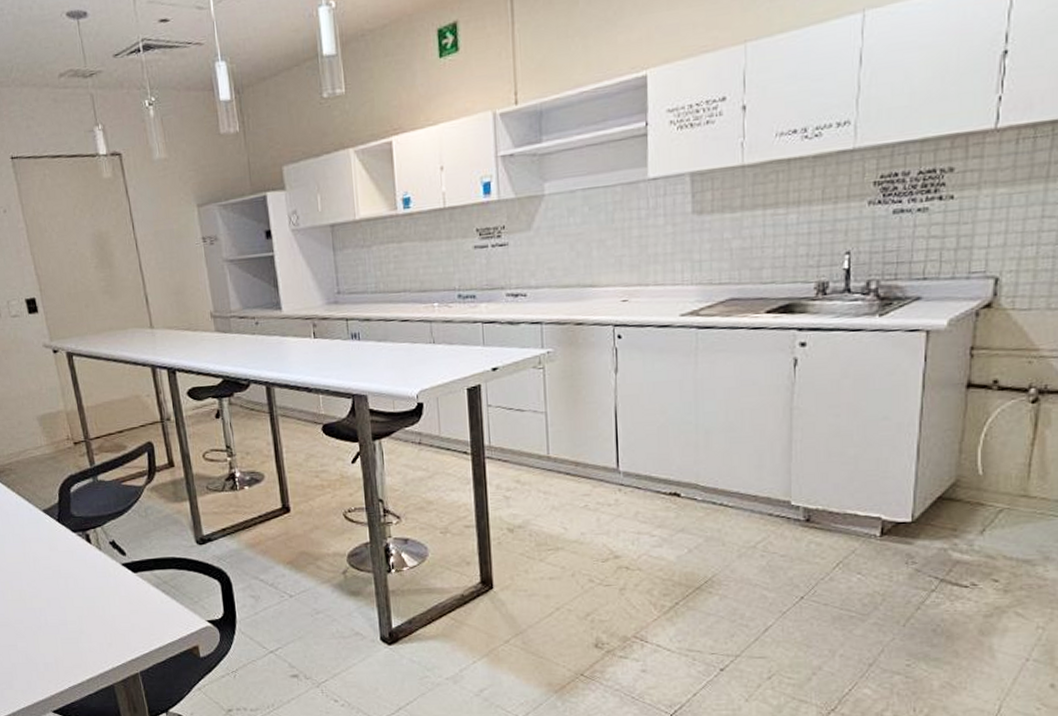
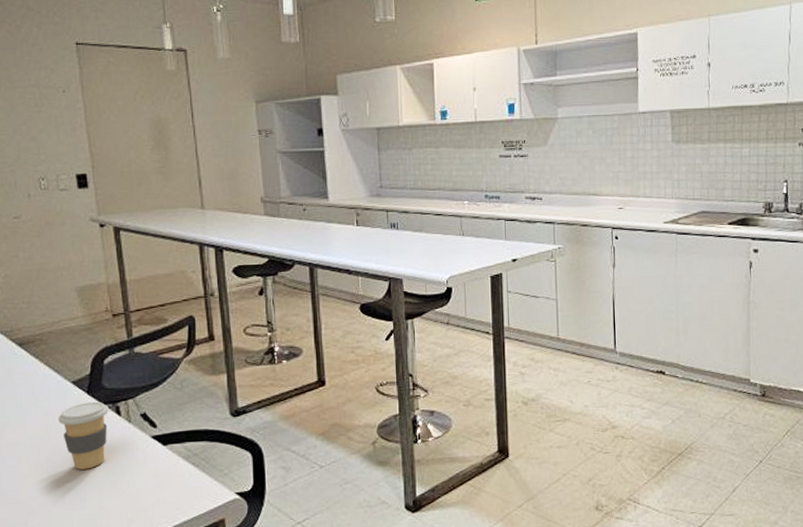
coffee cup: none [34,530,81,595] -> present [58,402,109,470]

